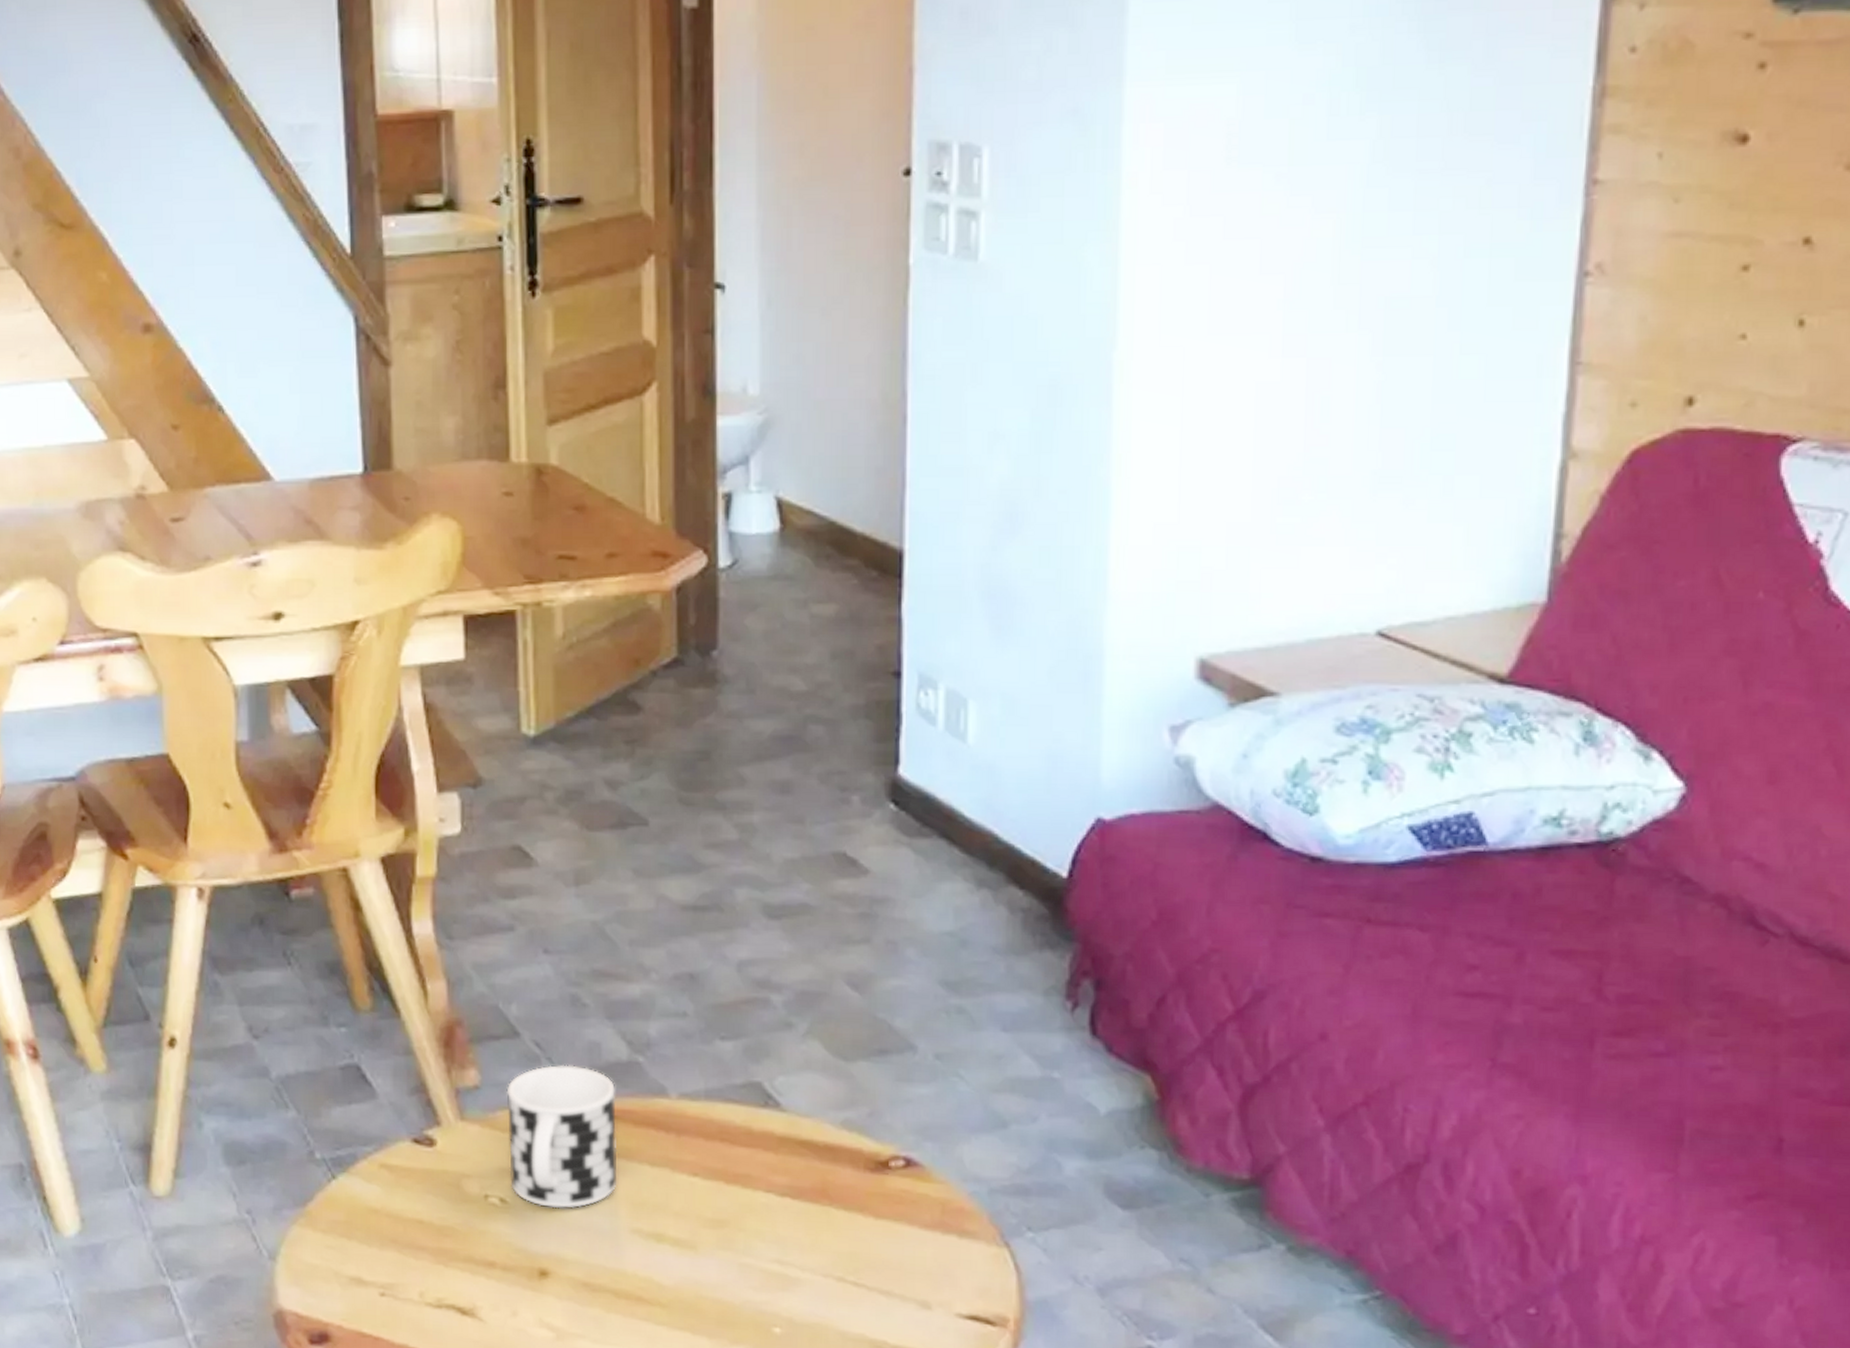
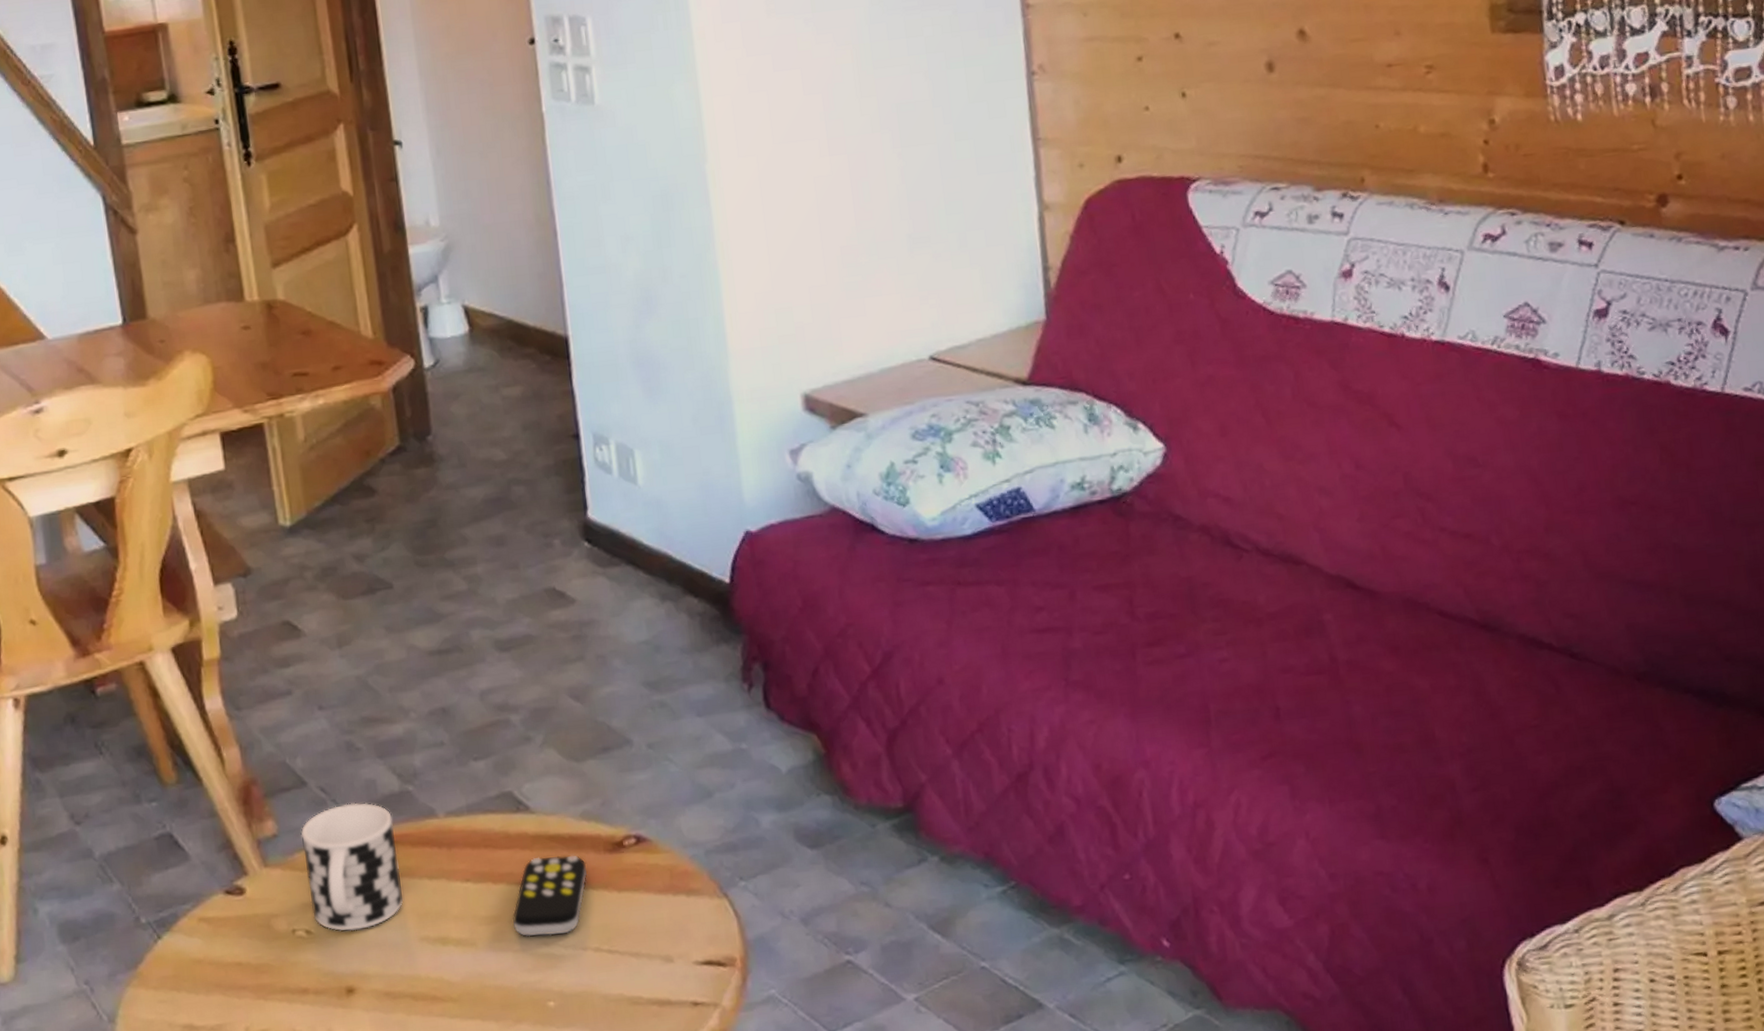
remote control: none [743,1161,841,1255] -> present [512,855,588,937]

